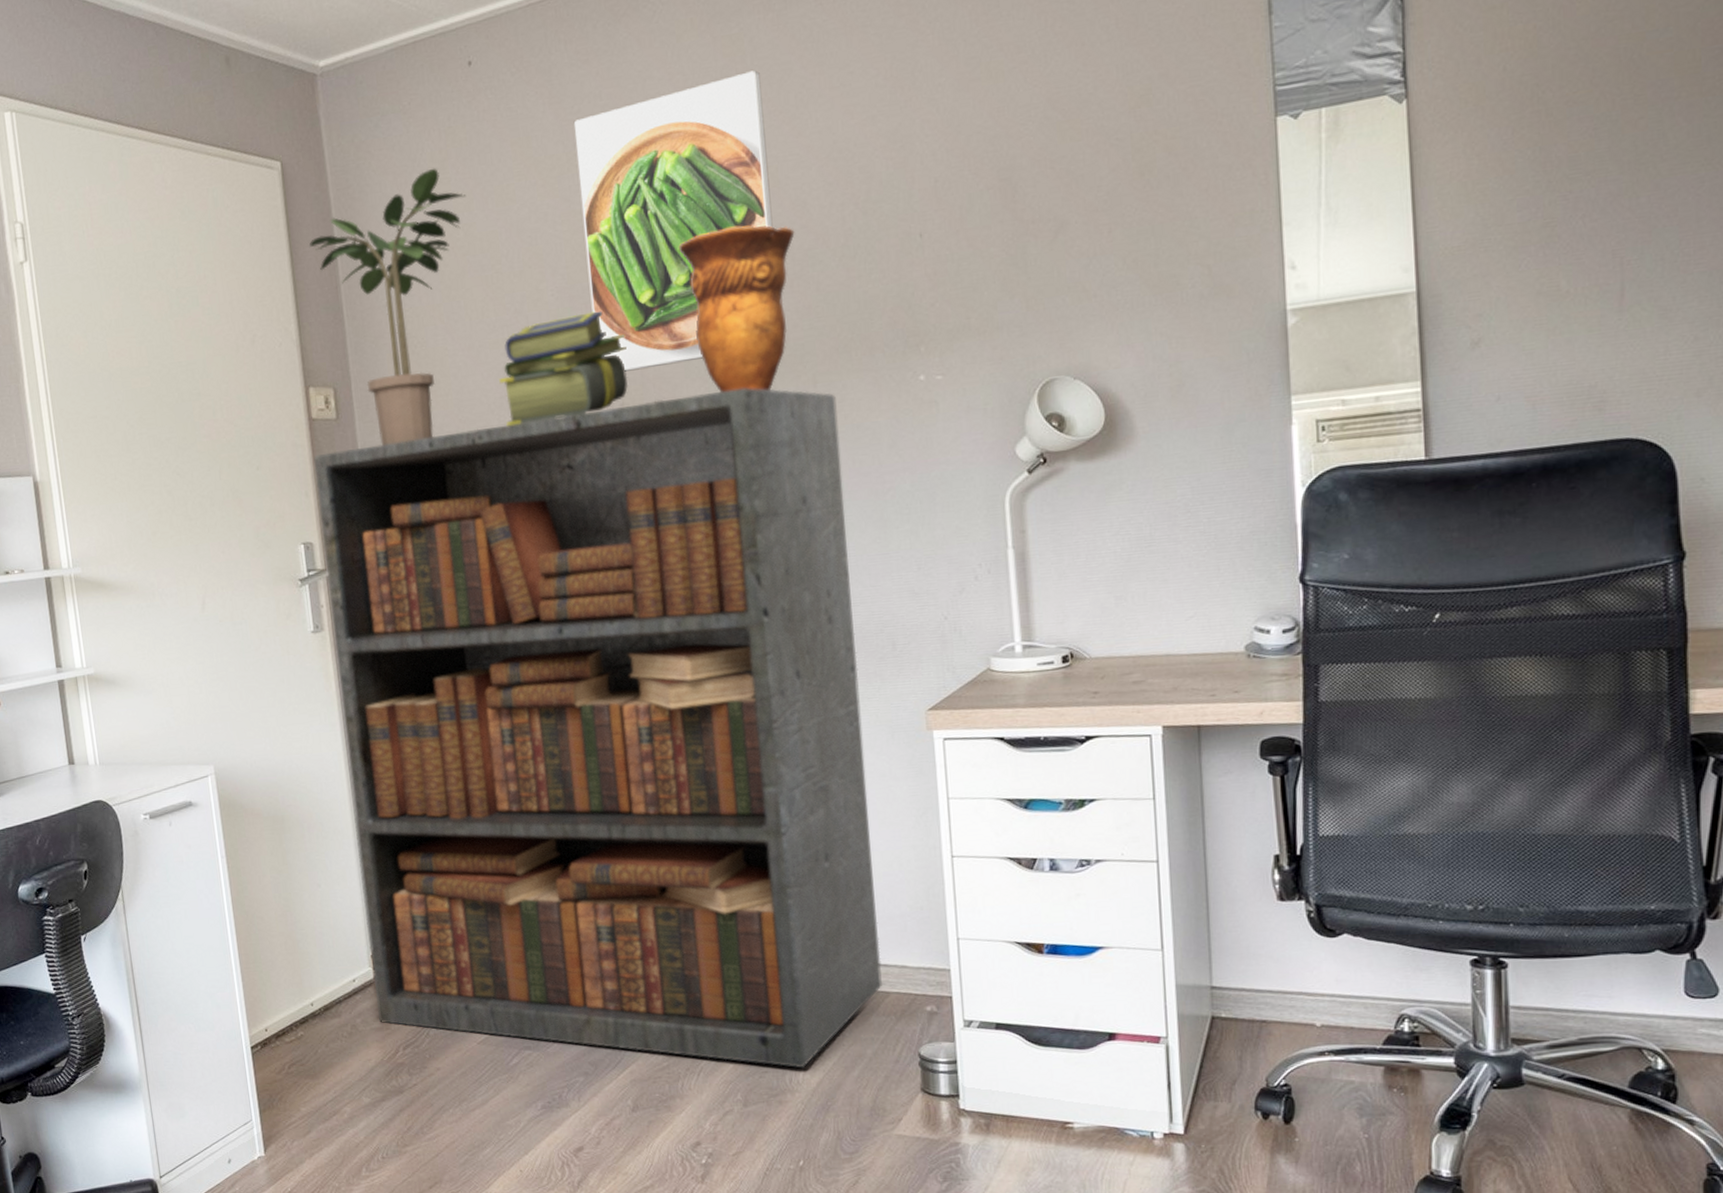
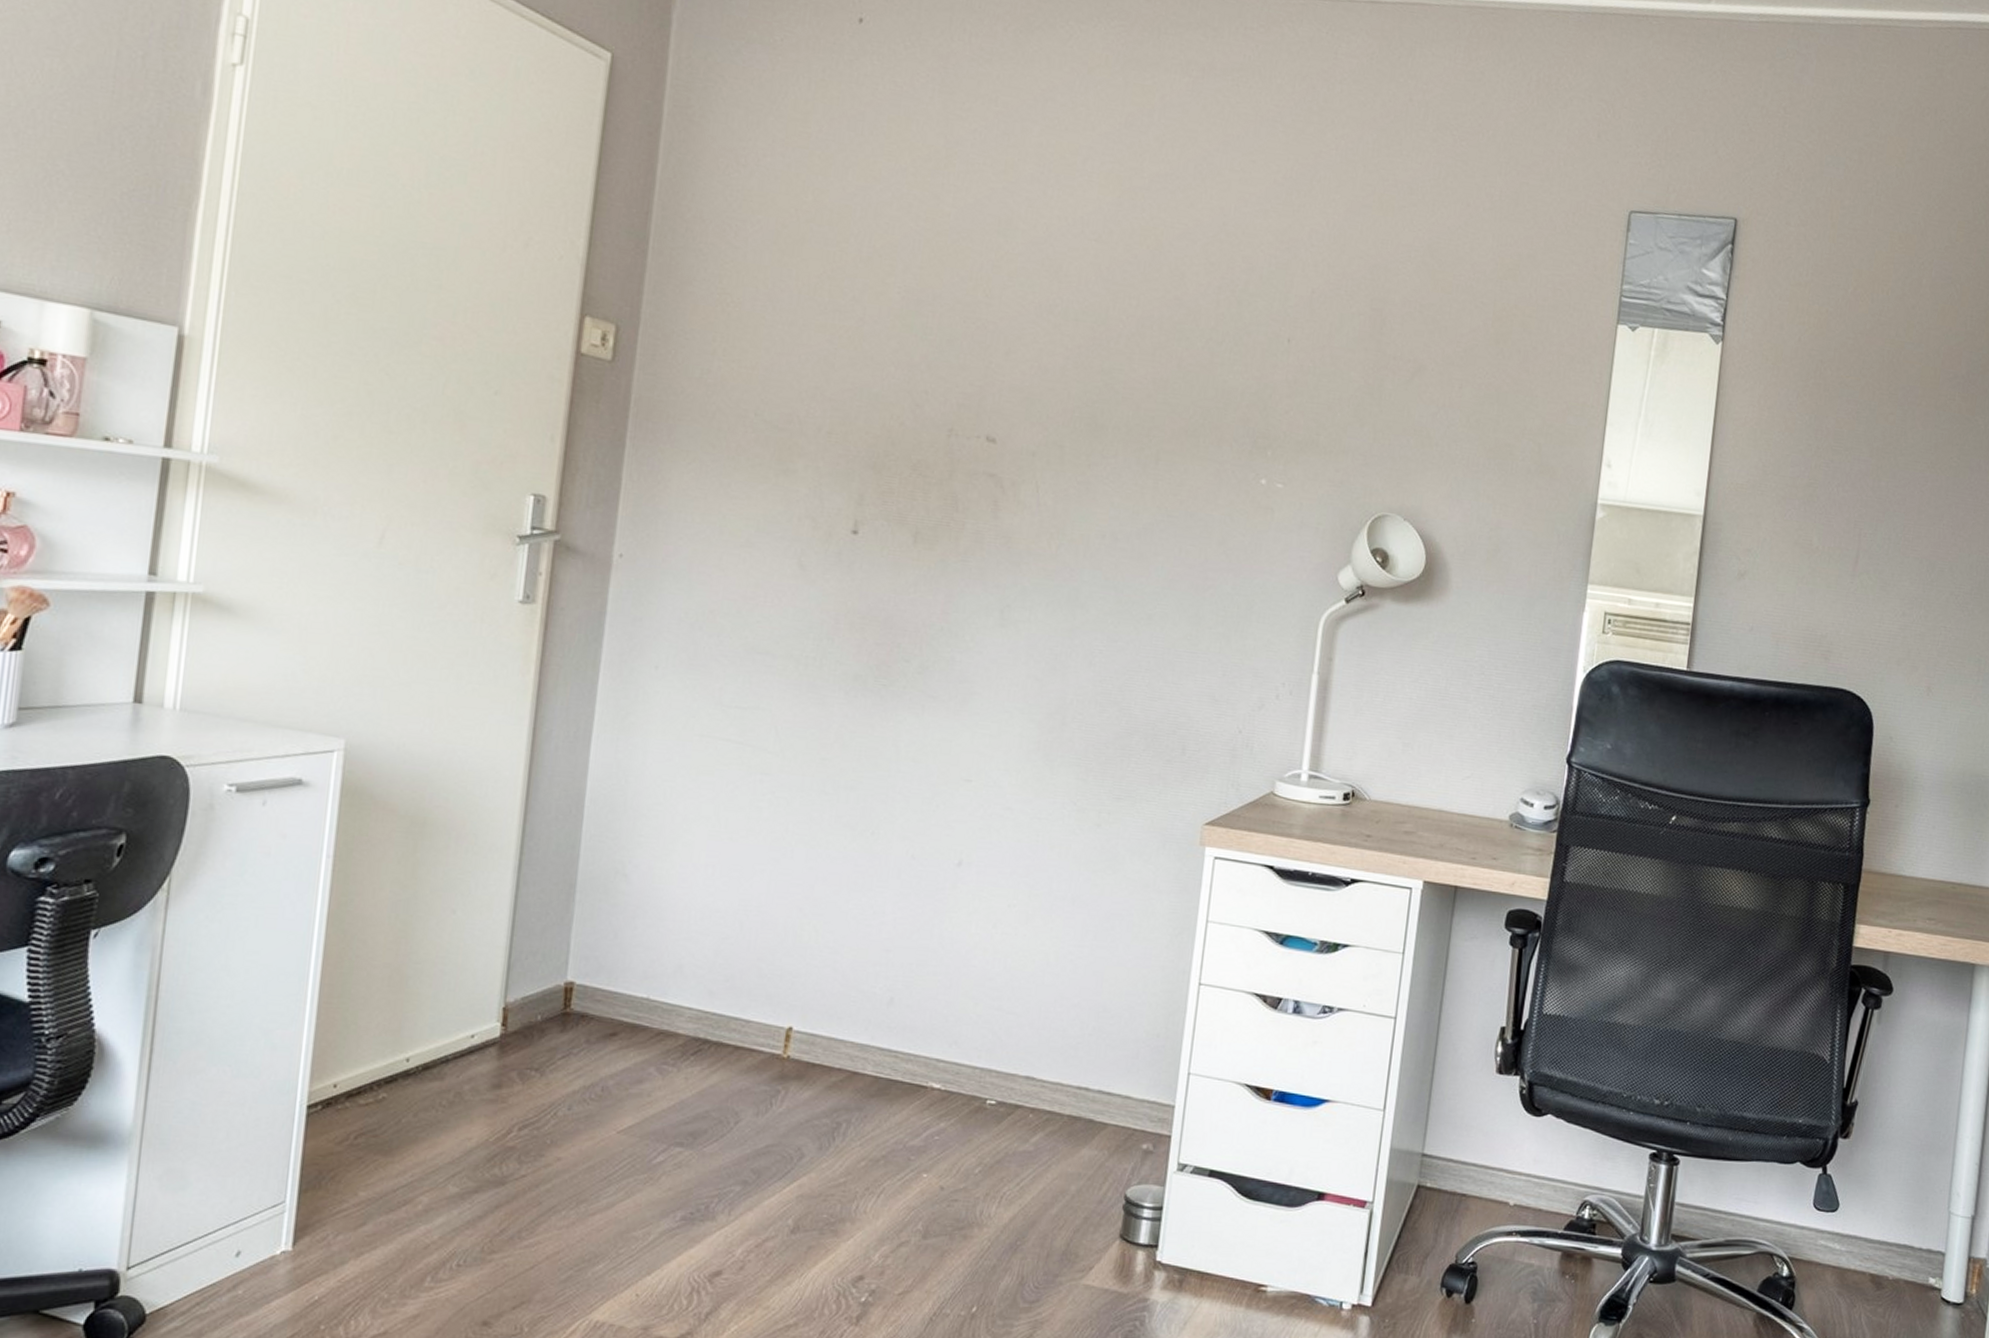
potted plant: present [310,167,467,446] -> none [625,117,825,412]
bookcase: present [313,387,882,1068] -> none [495,396,1175,1200]
stack of books: present [499,311,629,426] -> none [814,318,970,431]
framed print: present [574,70,773,372] -> none [938,117,1165,404]
decorative vase: present [678,225,795,393] -> none [1044,275,1168,455]

